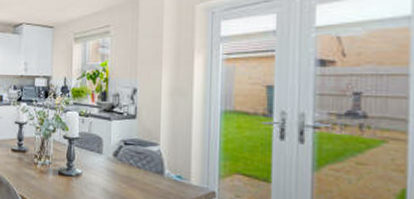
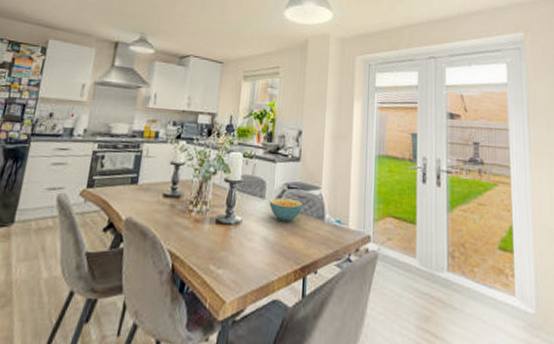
cereal bowl: none [107,153,141,175] -> present [269,198,303,222]

